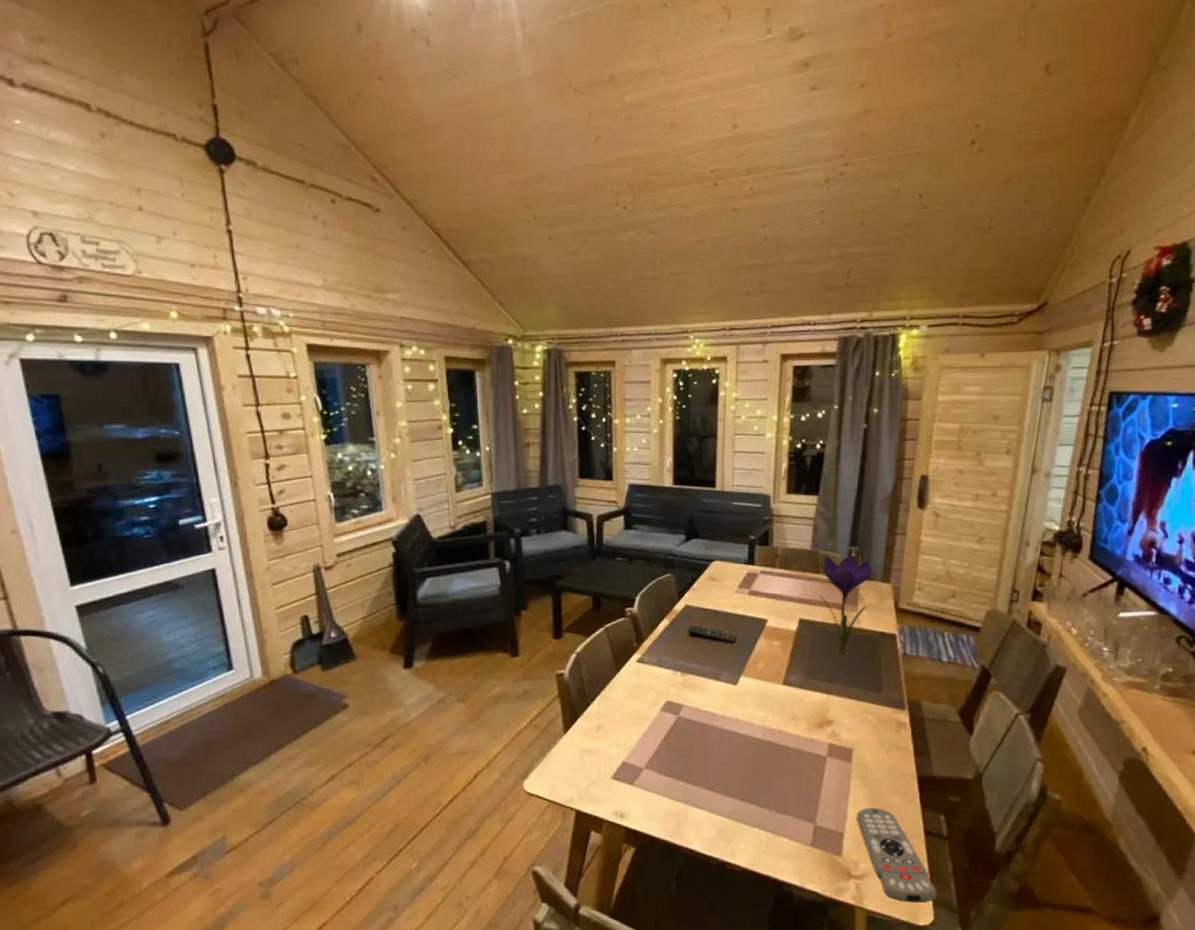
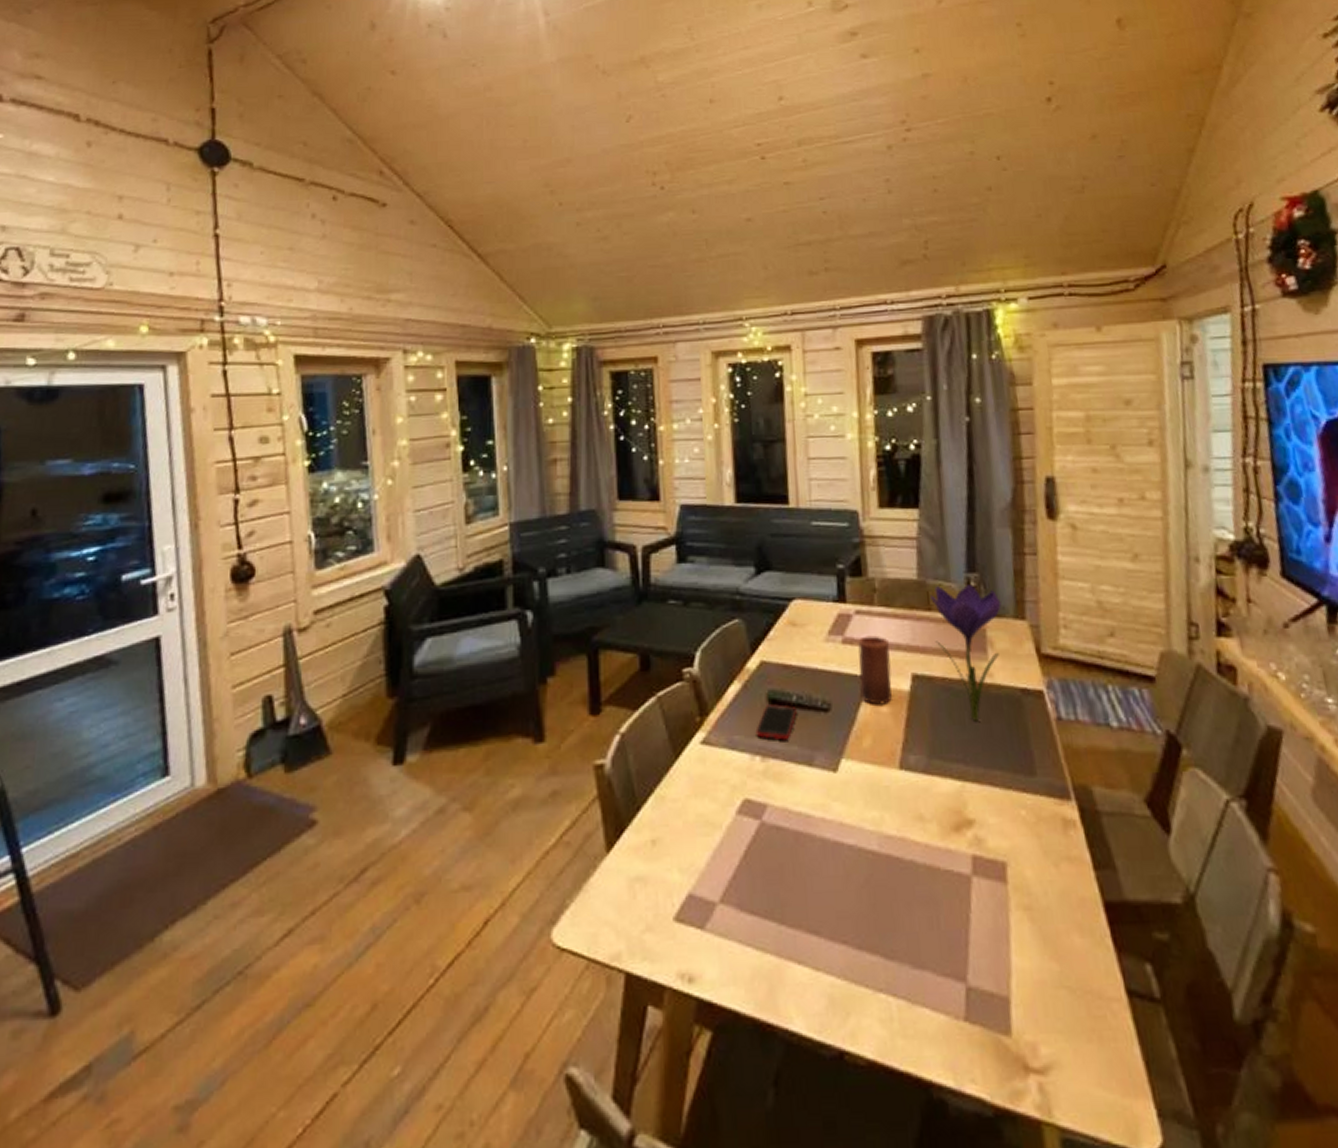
cell phone: none [678,637,710,662] -> present [755,704,797,741]
candle: none [759,590,784,640] -> present [858,635,892,705]
remote control: present [857,807,938,903] -> none [1025,954,1162,1113]

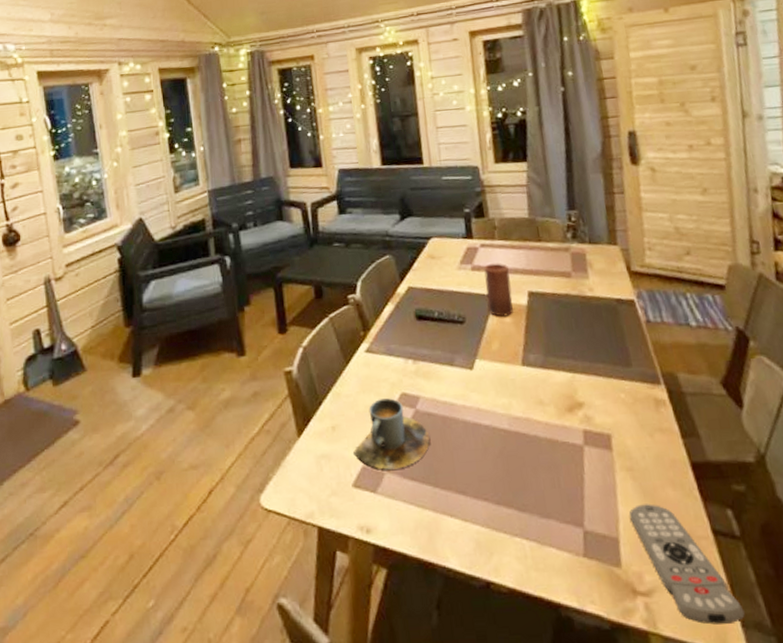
cup: none [678,805,777,900] -> present [353,398,430,470]
cell phone: present [755,704,797,741] -> none [407,320,439,347]
flower: present [930,585,1002,721] -> none [540,219,597,326]
remote control: none [1025,954,1162,1113] -> present [629,504,745,625]

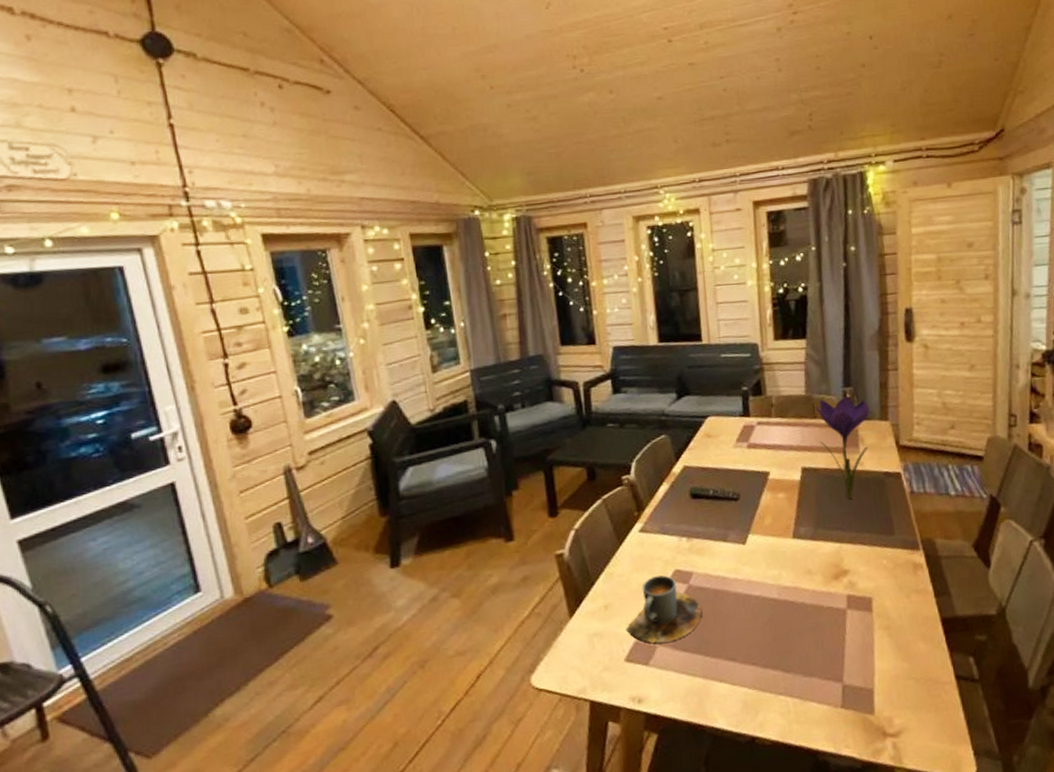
candle: present [484,262,513,317] -> none [760,440,787,493]
flower: none [540,219,597,326] -> present [815,396,870,499]
remote control: present [629,504,745,625] -> none [884,657,977,756]

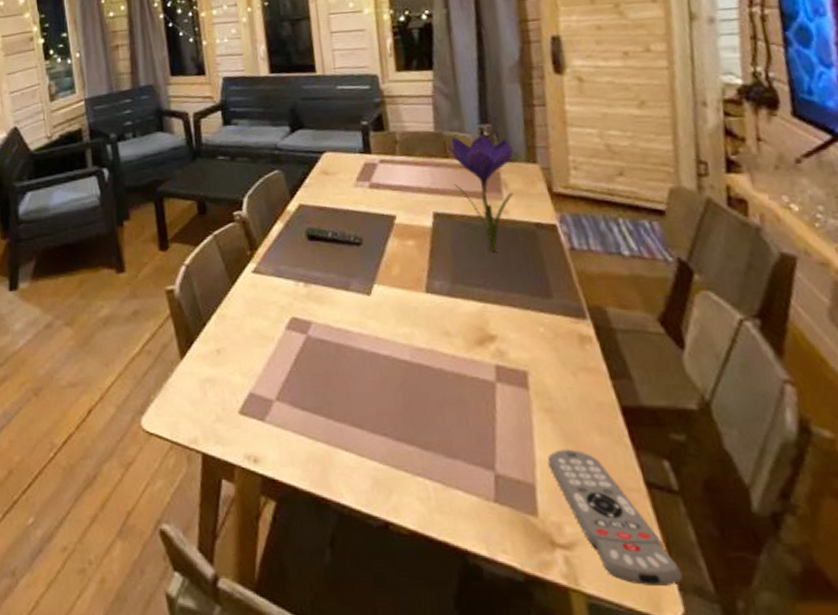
cup: present [626,575,702,643] -> none [240,322,323,398]
remote control: none [884,657,977,756] -> present [548,449,683,586]

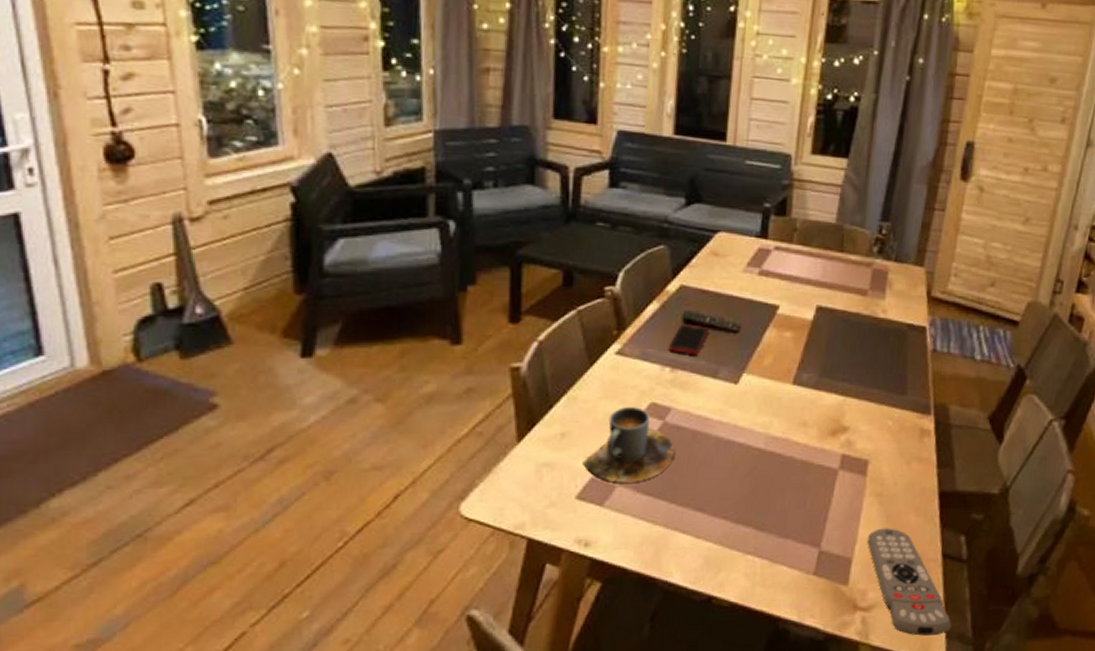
cup: none [240,322,323,398] -> present [583,407,674,483]
cell phone: none [298,240,333,270] -> present [668,324,709,355]
flower: present [447,134,514,252] -> none [842,231,906,349]

